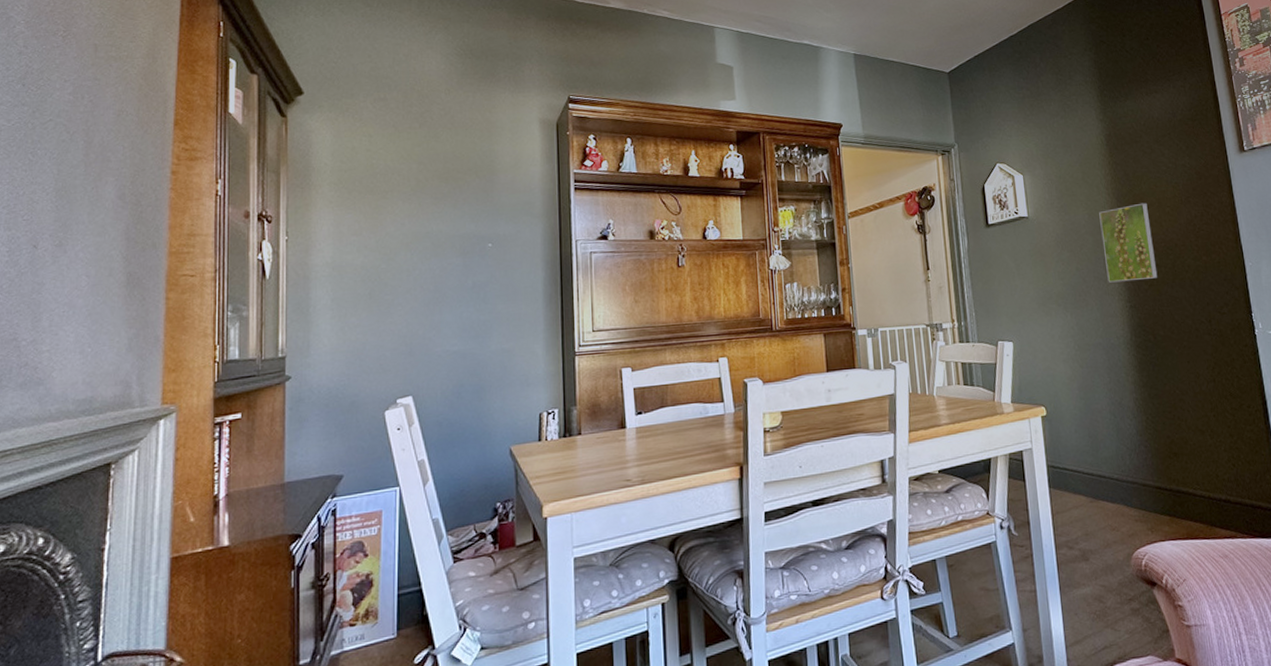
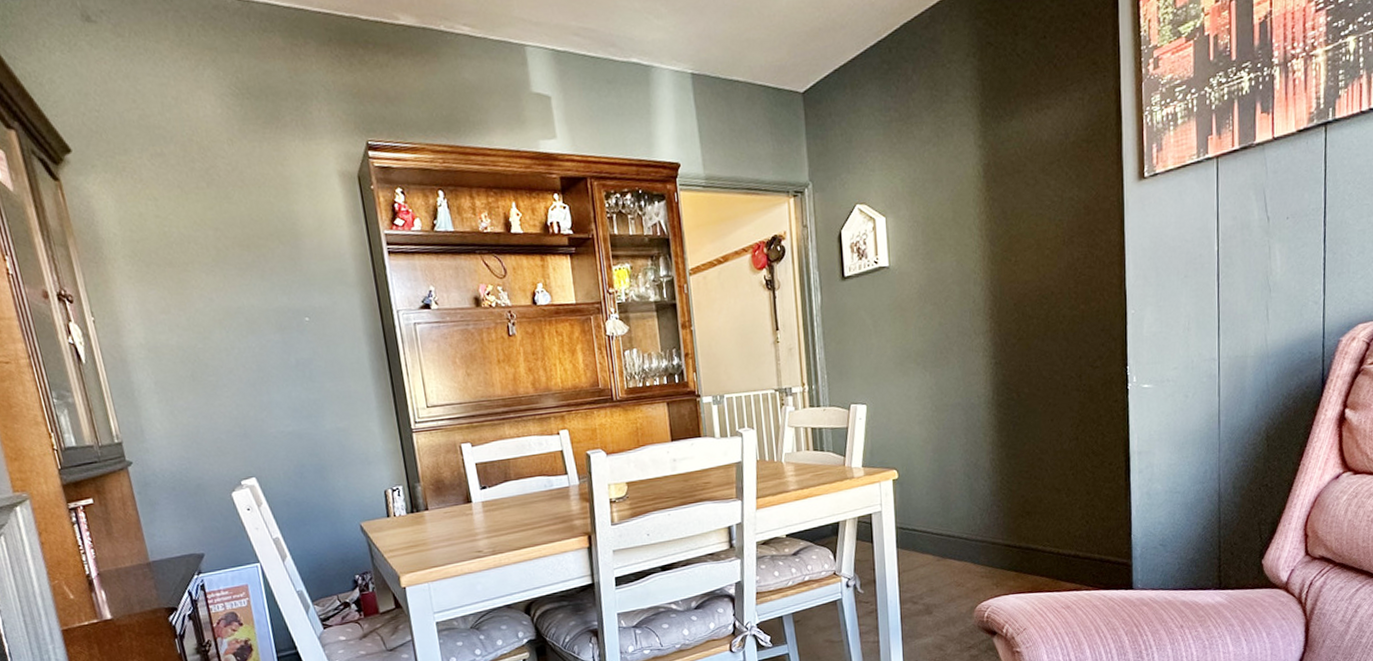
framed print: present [1099,202,1158,283] -> none [969,245,1029,338]

